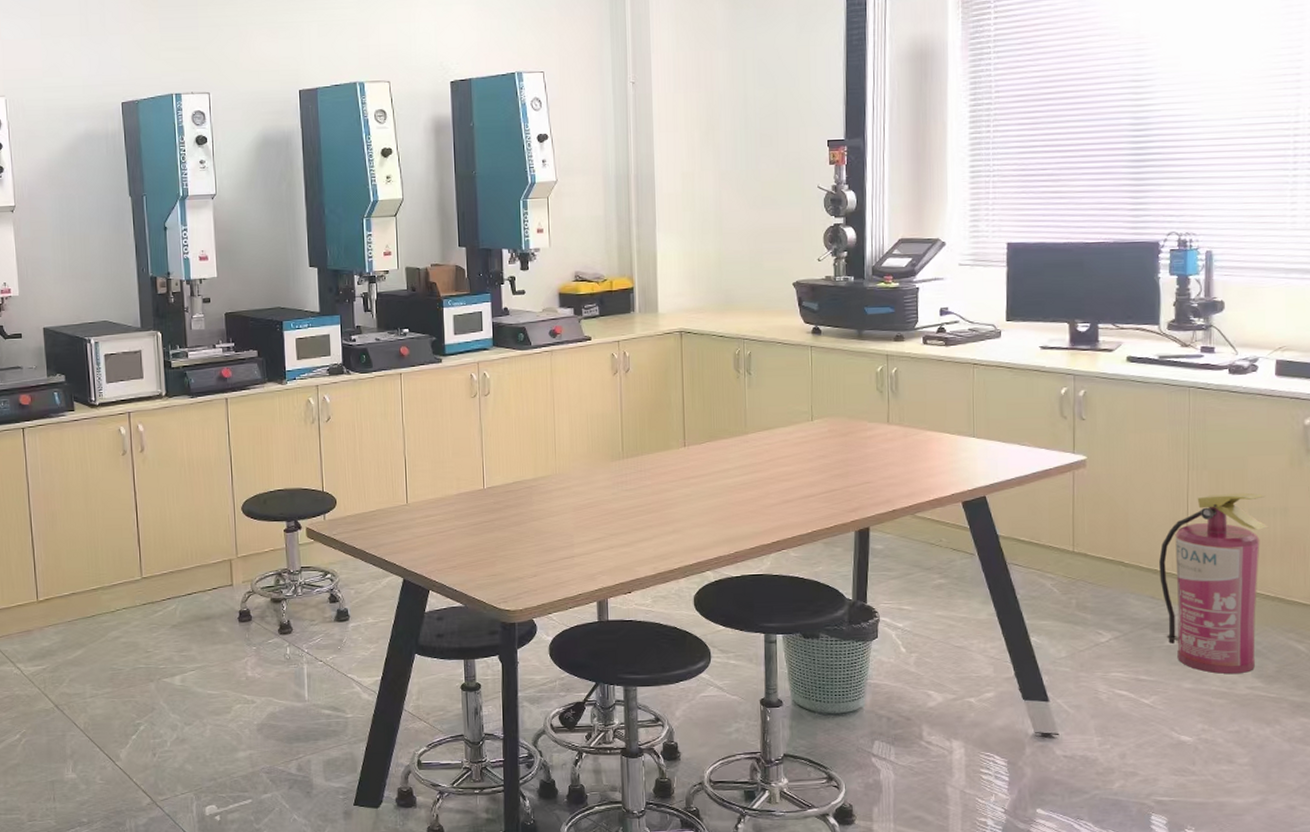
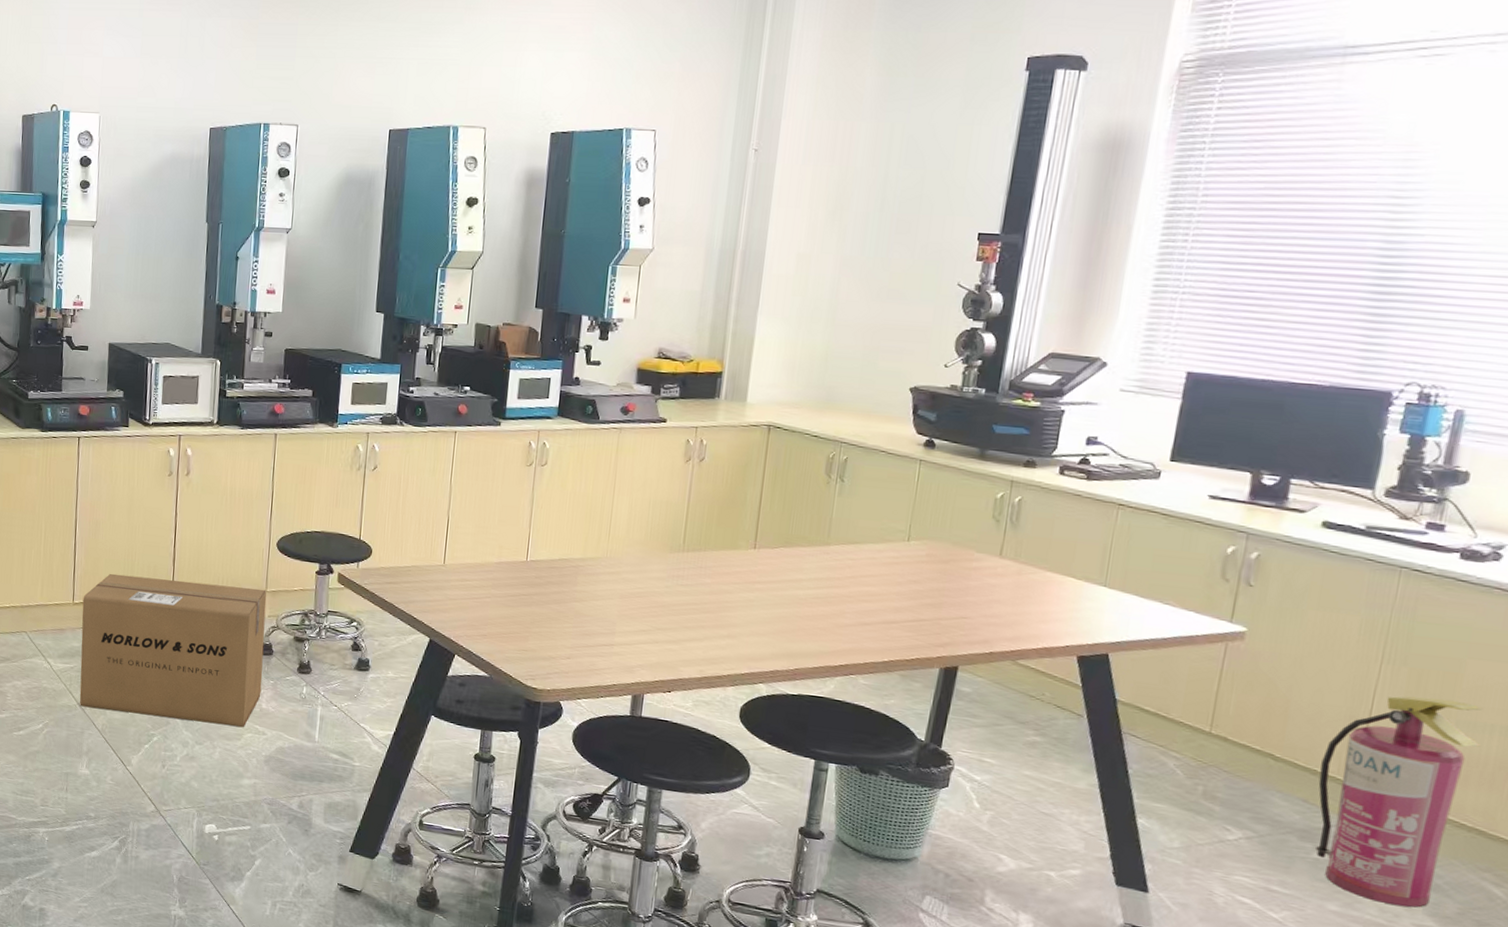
box: none [47,556,245,708] -> present [79,573,267,727]

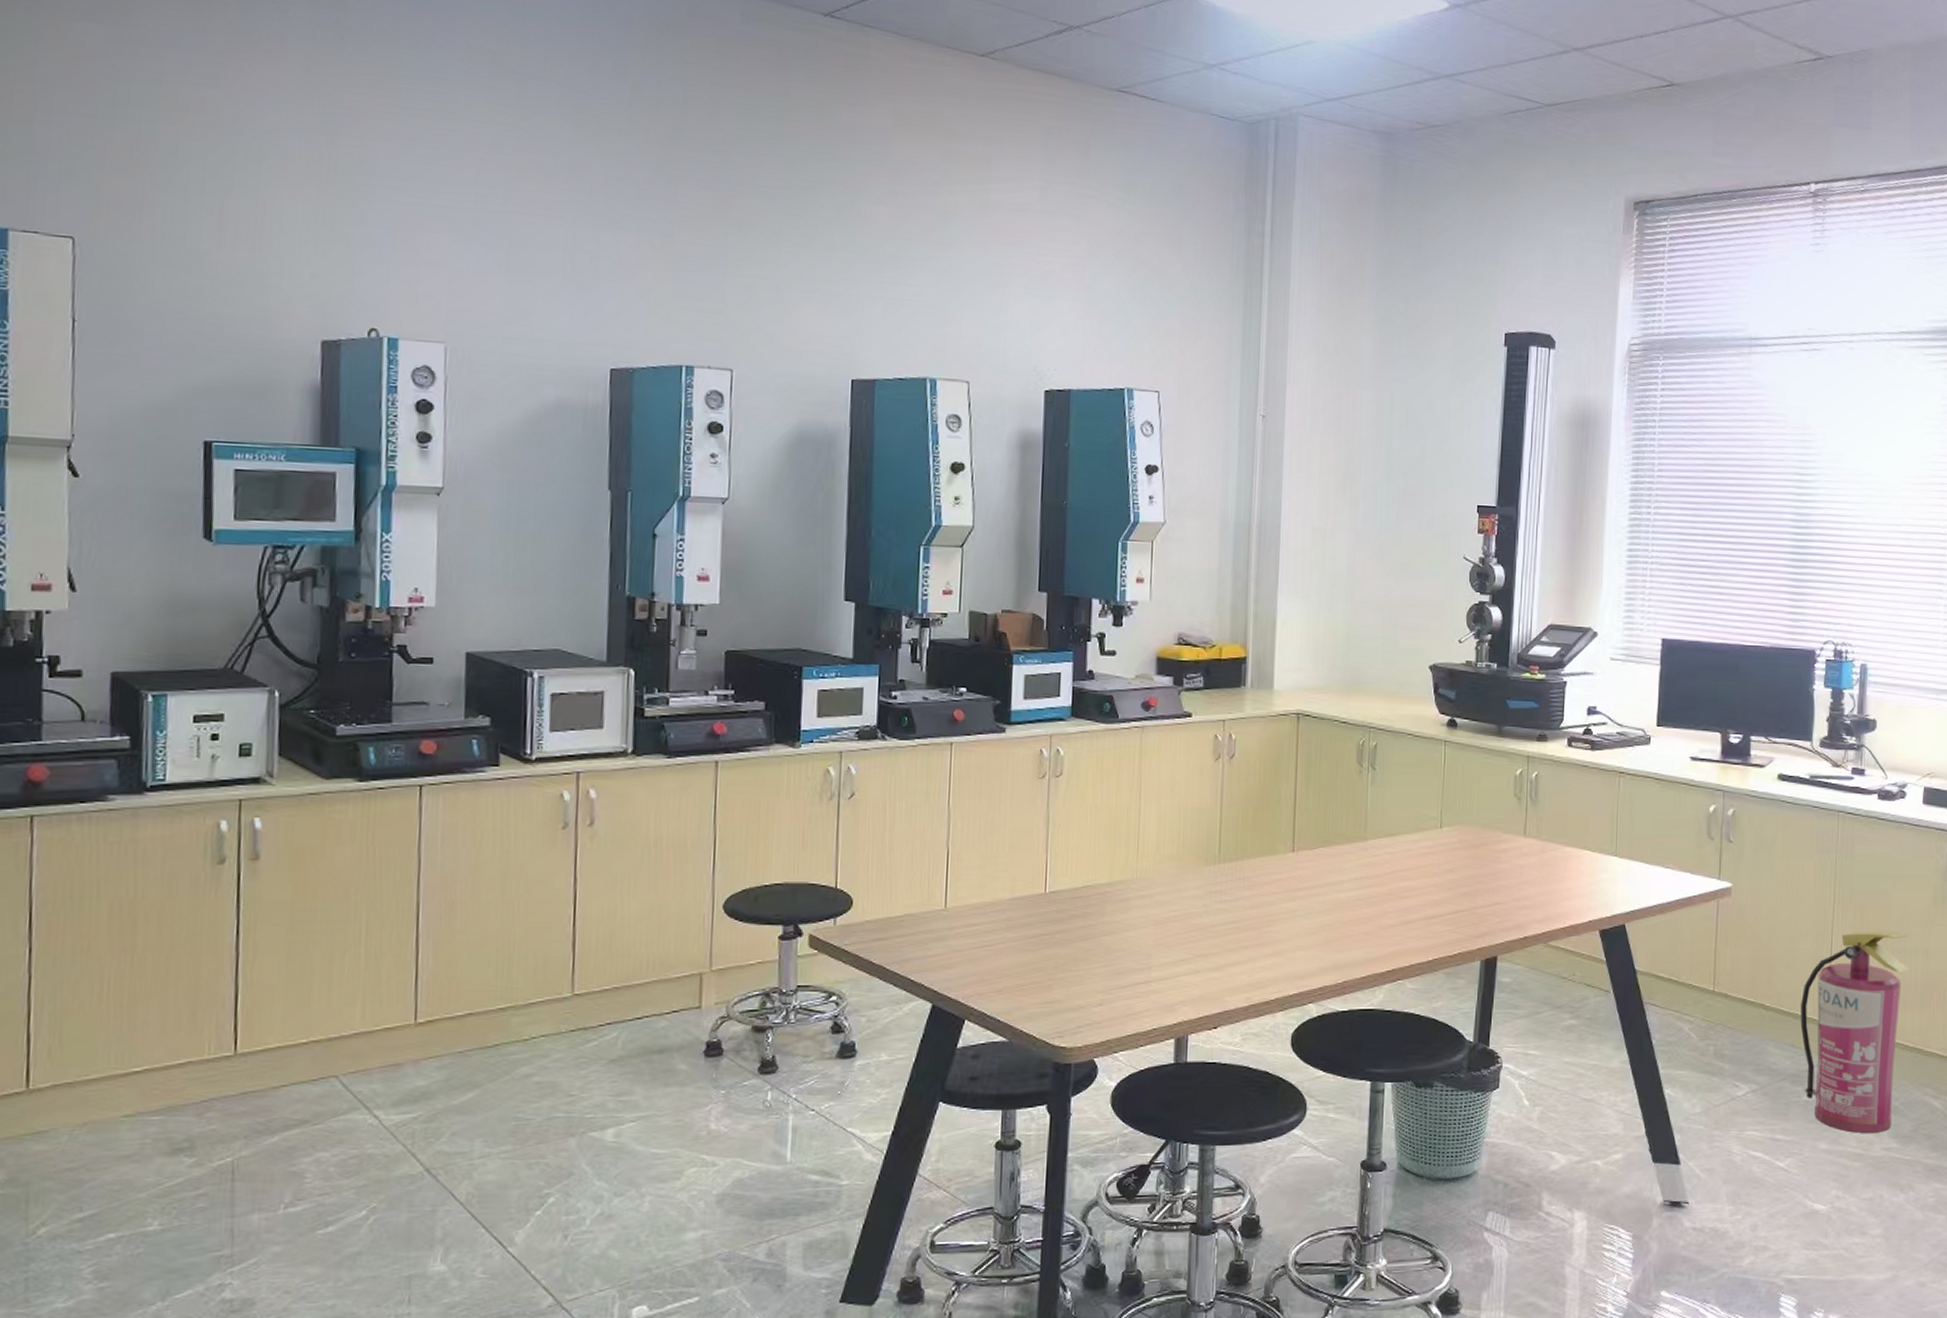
box: present [79,573,267,727] -> none [428,968,712,1173]

